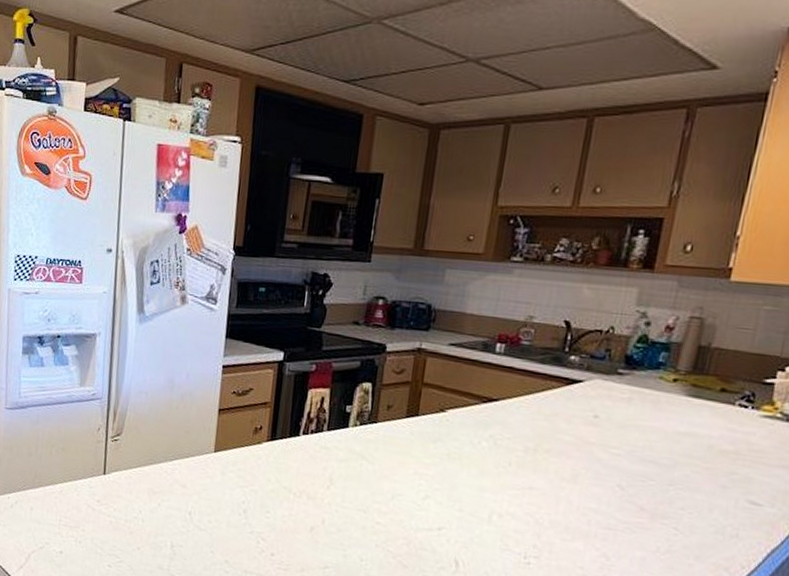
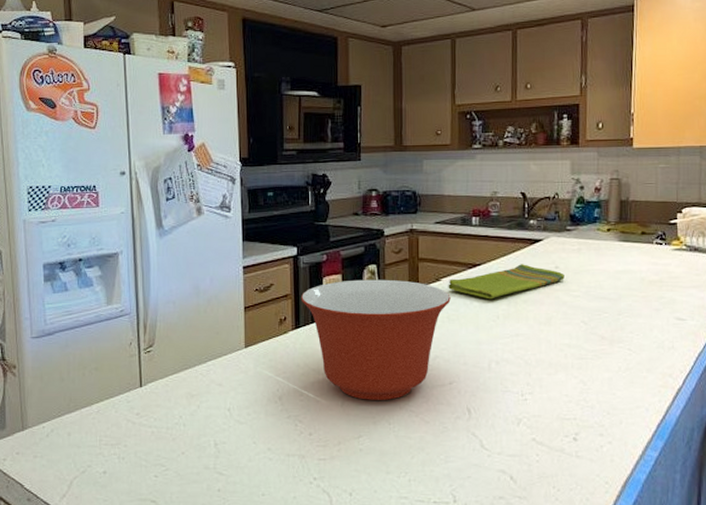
mixing bowl: none [280,396,455,535] -> present [300,279,451,400]
dish towel: none [453,406,605,443] -> present [448,264,564,300]

